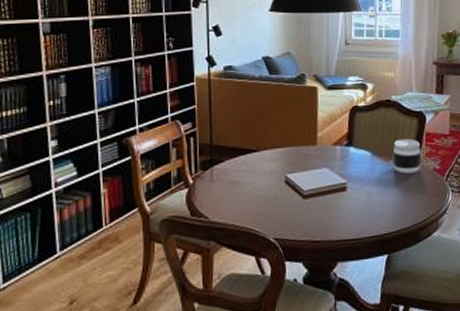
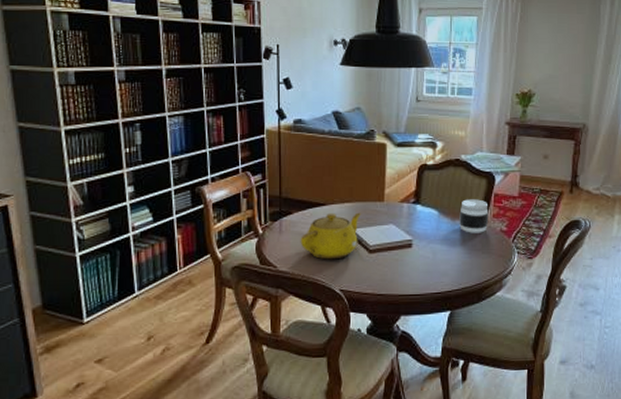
teapot: none [232,157,295,208] -> present [300,212,362,260]

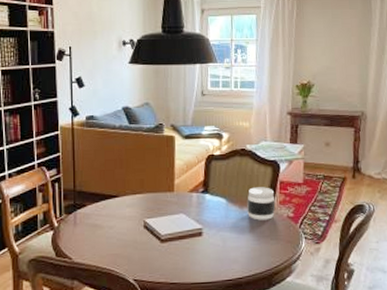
teapot: present [300,212,362,260] -> none [94,203,153,251]

